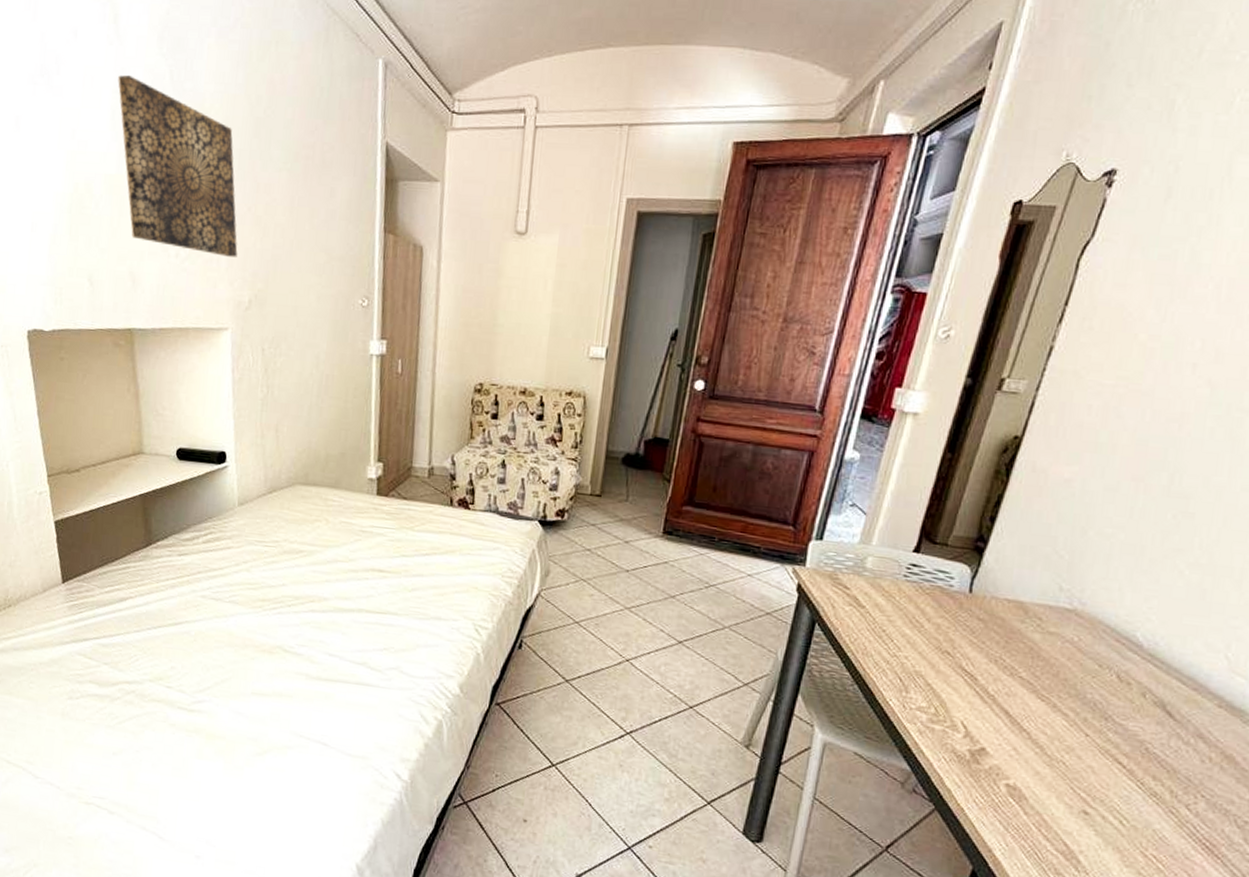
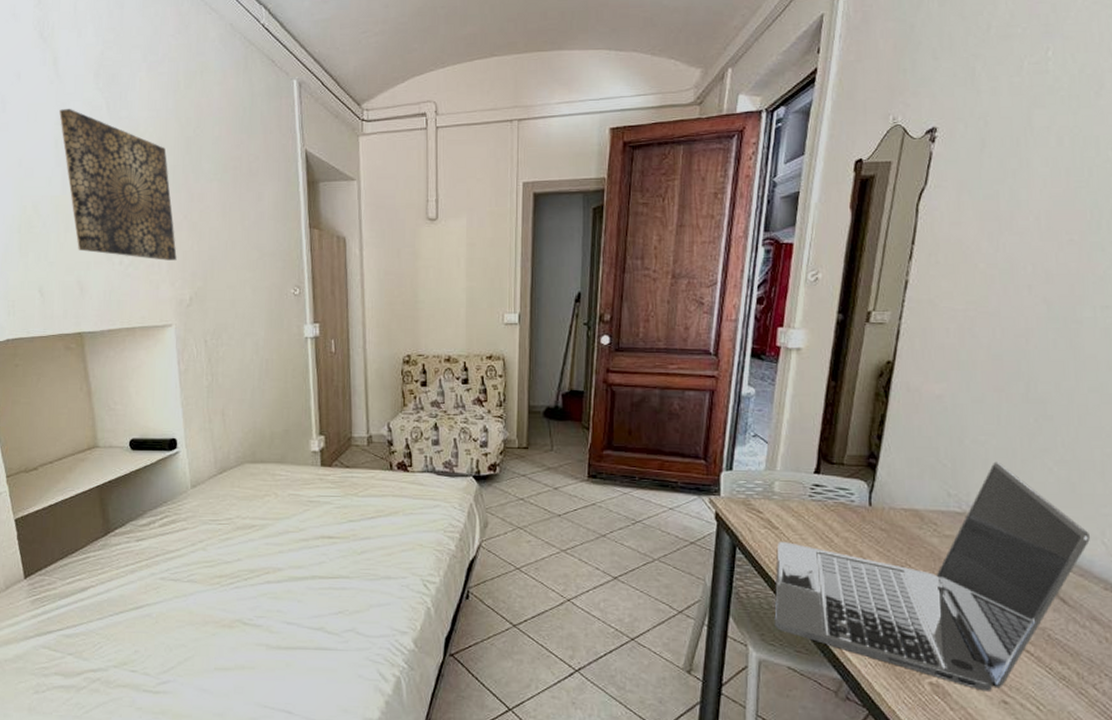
laptop: none [846,558,1213,800] -> present [774,461,1090,691]

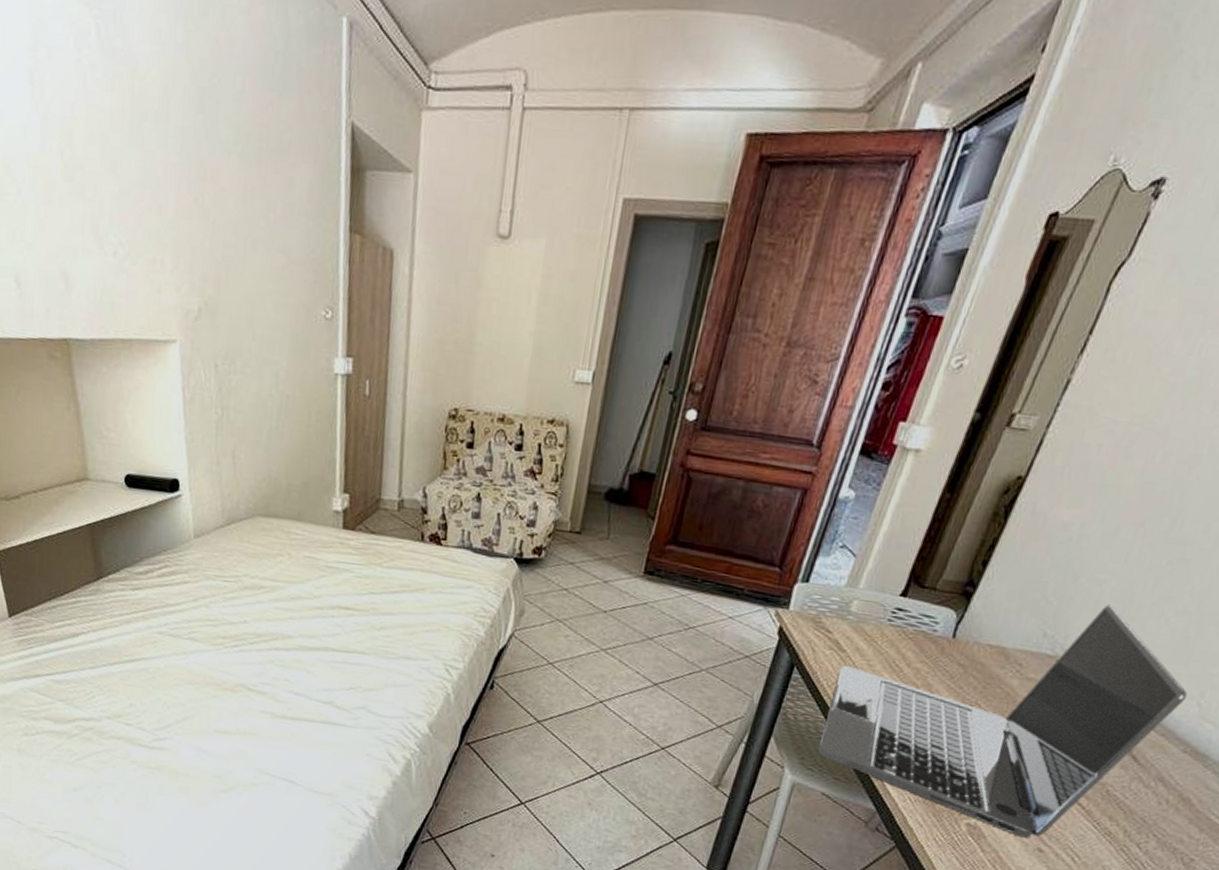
wall art: present [59,109,177,261] -> none [34,28,184,258]

